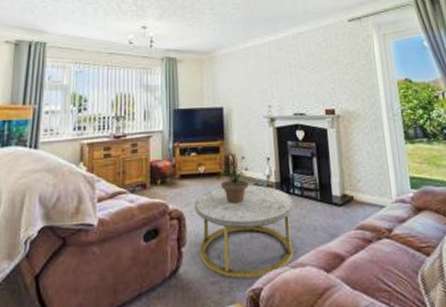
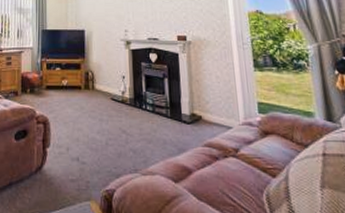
coffee table: present [194,185,294,279] -> none [57,99,146,180]
potted plant: present [216,154,251,205] -> none [77,71,108,115]

